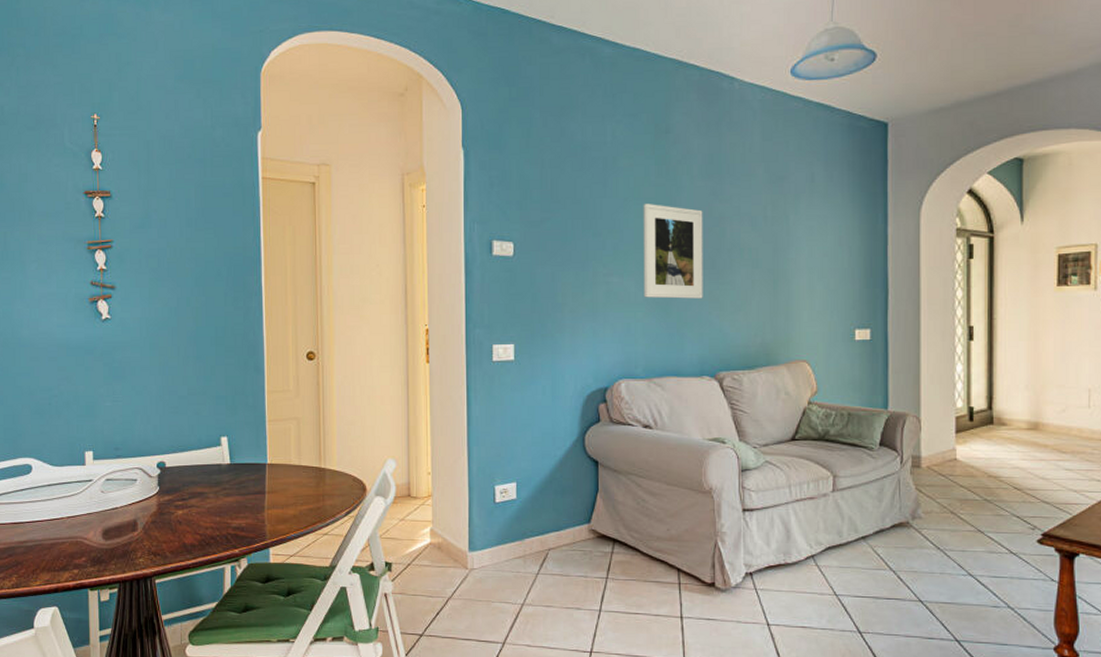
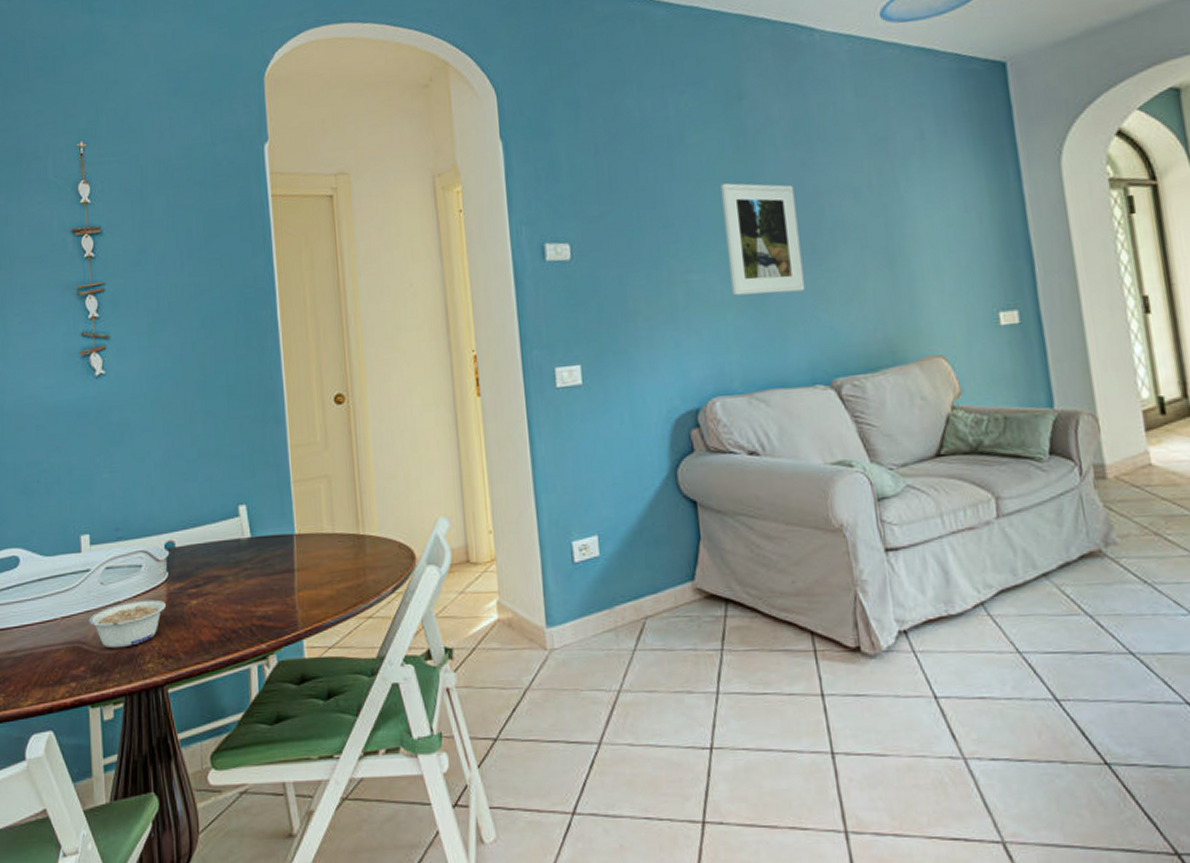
legume: none [90,508,156,545] -> present [88,599,166,649]

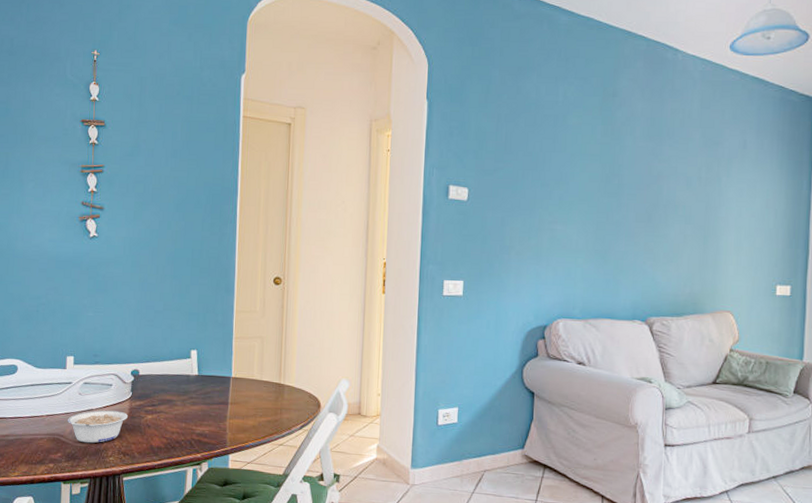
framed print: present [720,183,805,296] -> none [584,160,643,249]

